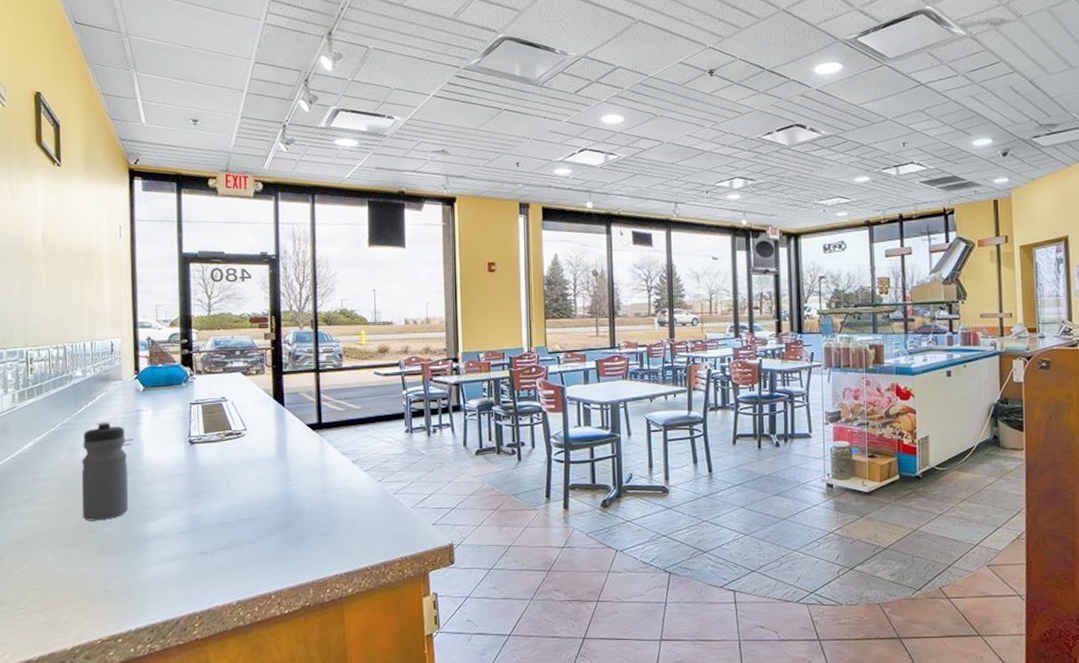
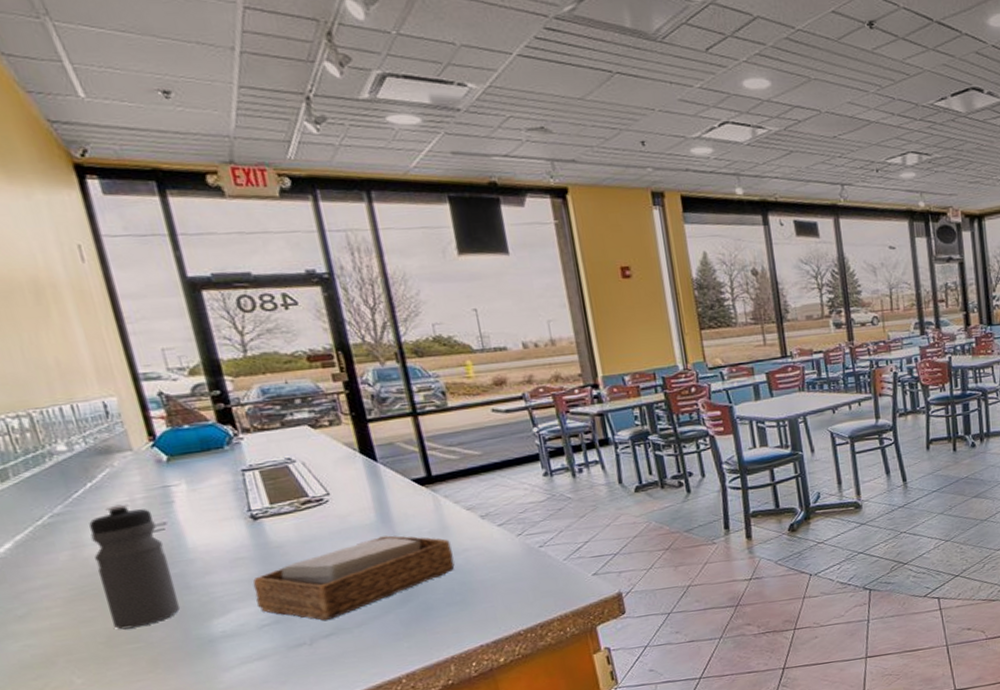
napkin holder: none [181,469,327,535] -> present [252,535,455,621]

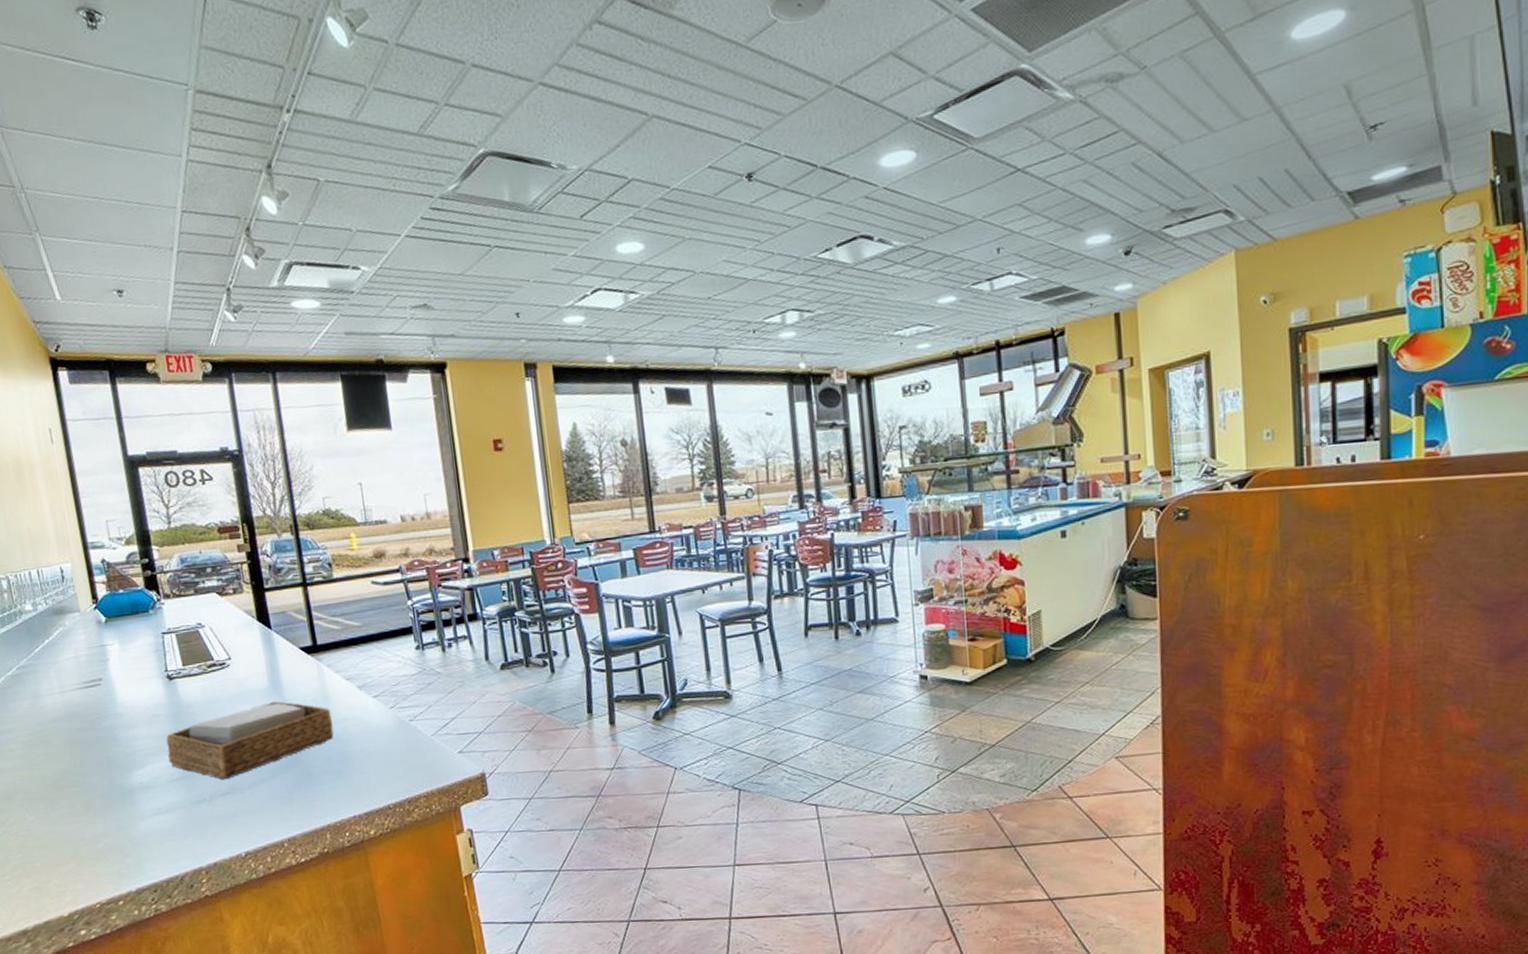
water bottle: present [89,503,181,630] -> none [45,660,110,774]

